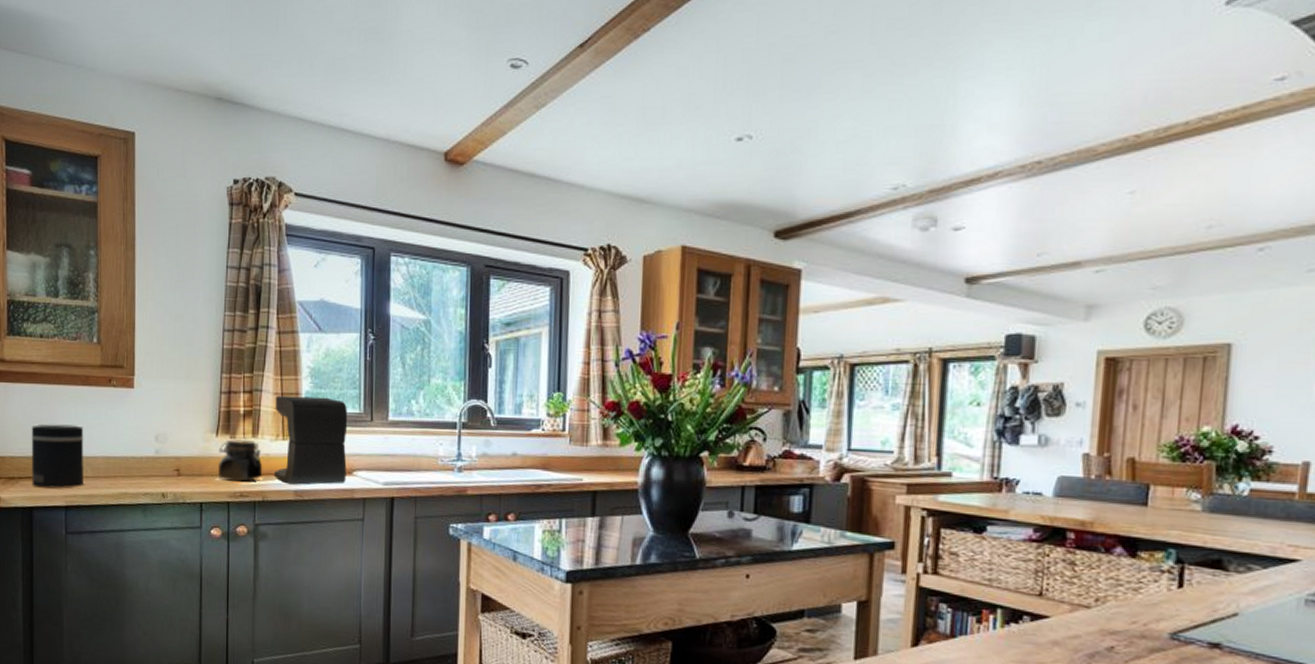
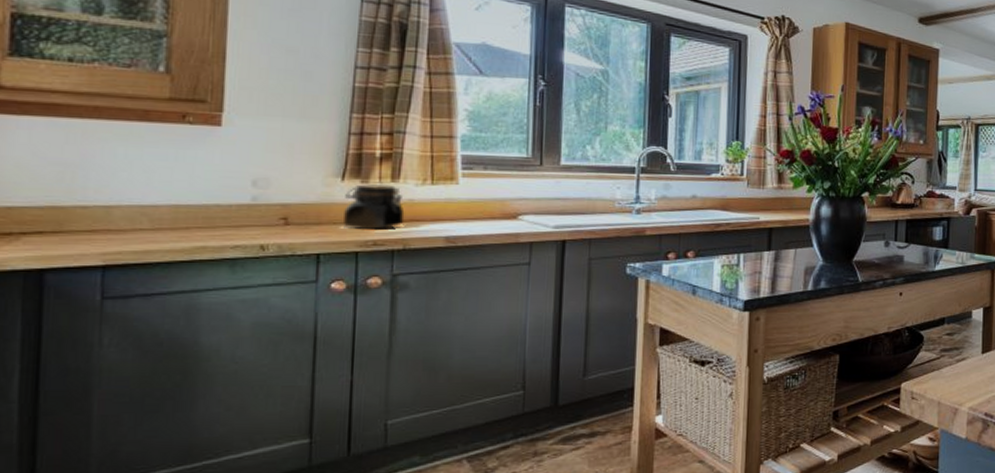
cylinder: present [31,423,85,489] -> none [44,166,139,245]
coffee maker: present [273,395,348,485] -> none [418,138,513,231]

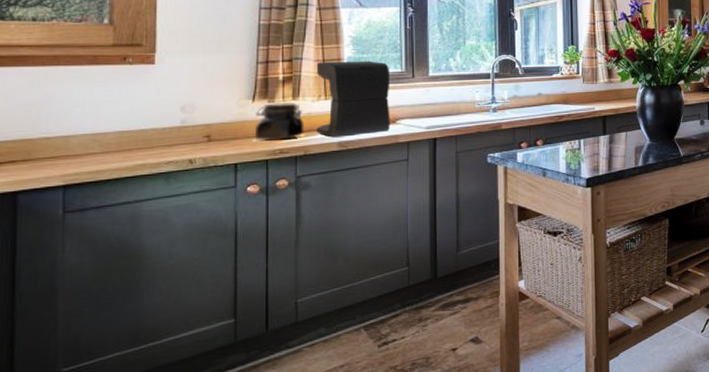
coffee maker: none [418,138,513,231] -> present [315,61,390,138]

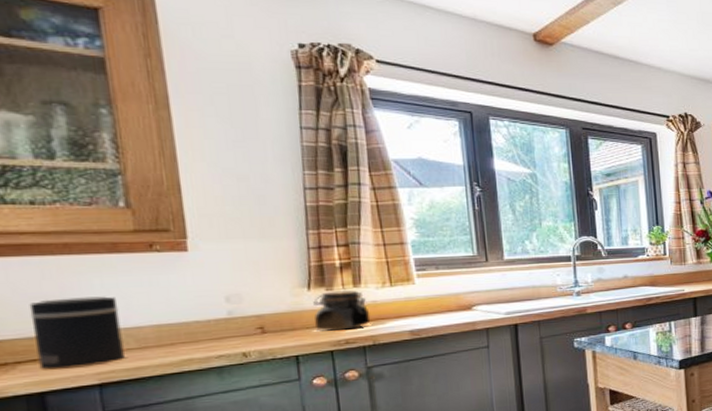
cylinder: none [17,104,90,171] -> present [29,296,125,370]
coffee maker: present [315,61,390,138] -> none [376,244,466,326]

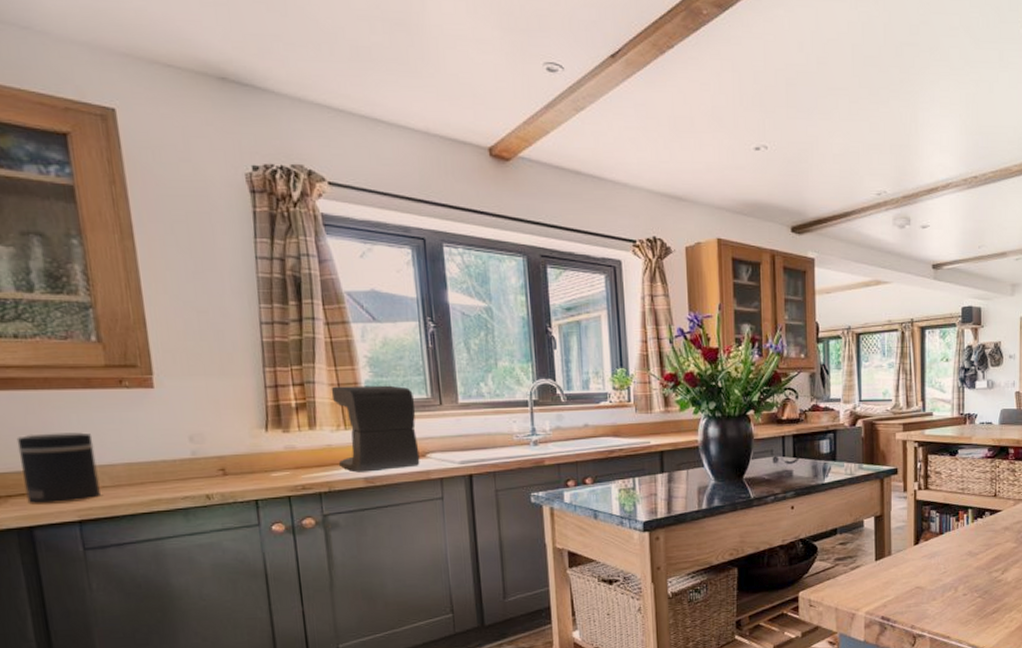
jar: present [313,289,371,332] -> none [271,432,326,476]
coffee maker: none [376,244,466,326] -> present [331,385,420,473]

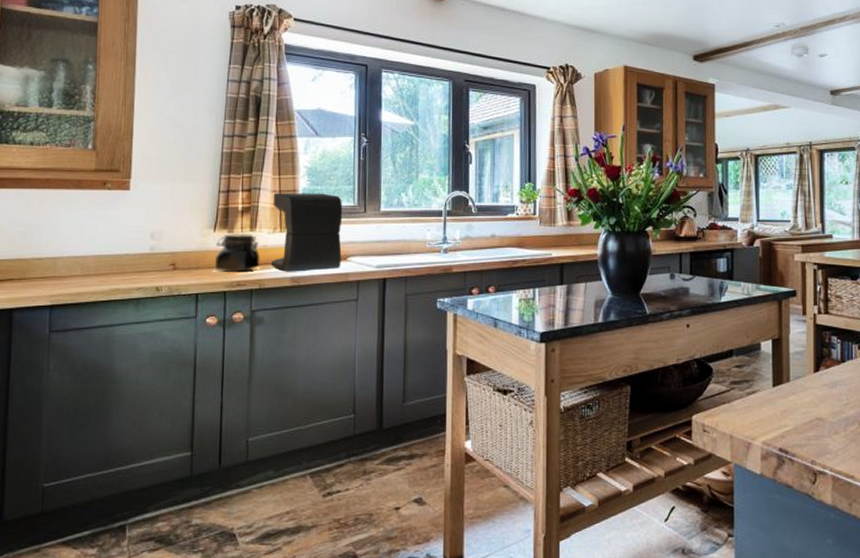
cylinder: present [16,432,101,505] -> none [13,226,74,289]
jar: none [271,432,326,476] -> present [214,233,260,273]

